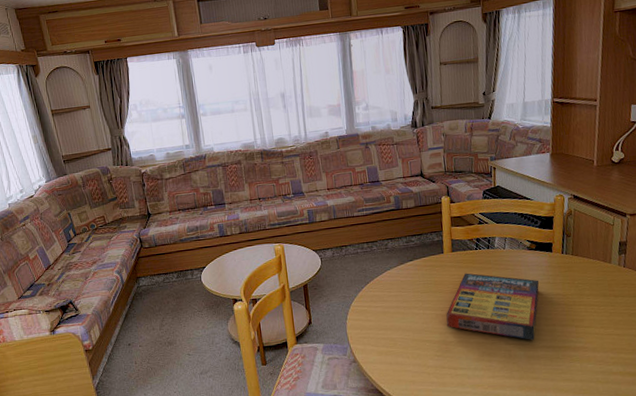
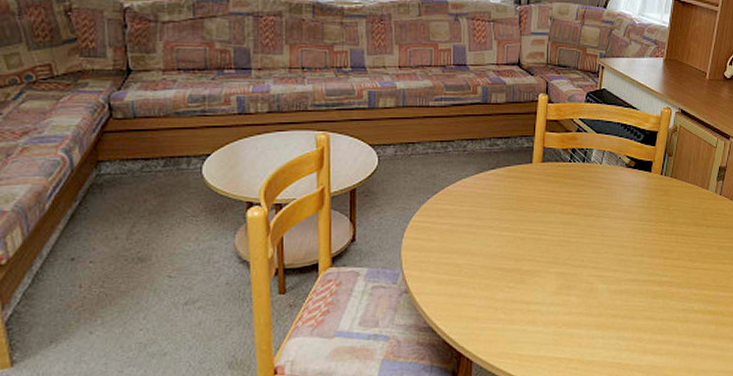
game compilation box: present [446,273,539,341] -> none [524,189,634,273]

